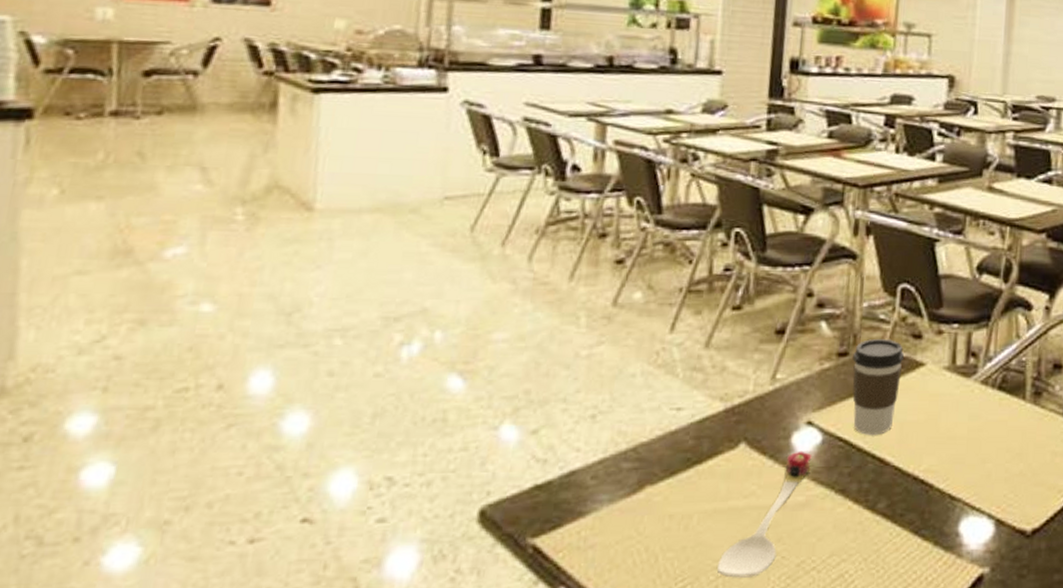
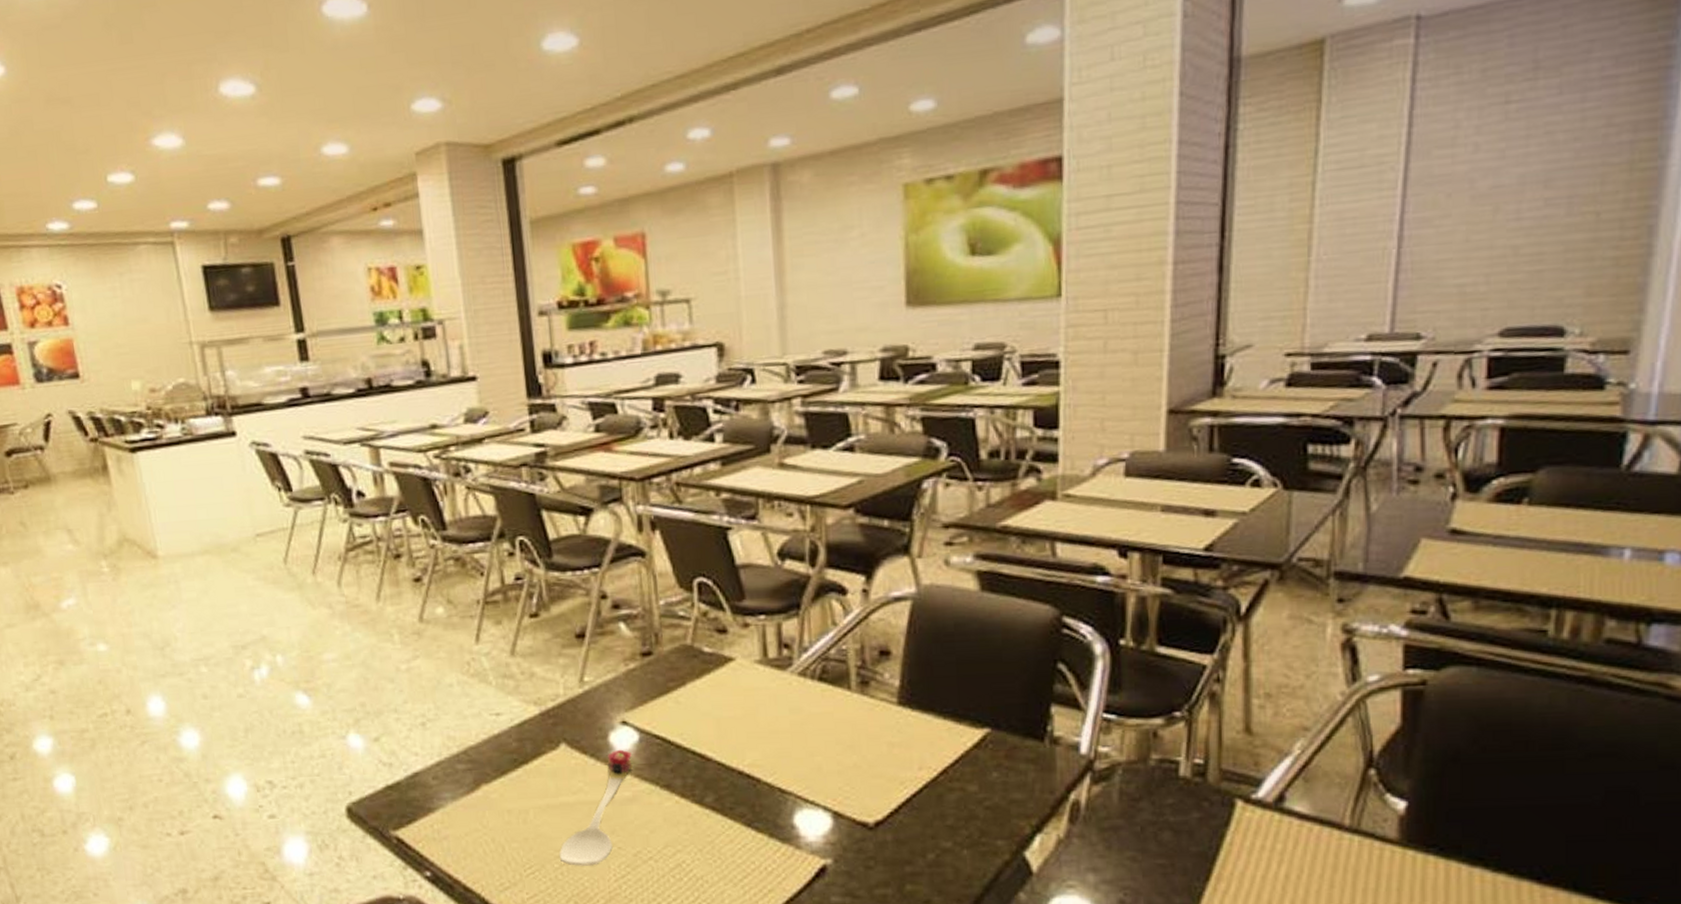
coffee cup: present [852,338,905,435] -> none [657,635,712,732]

